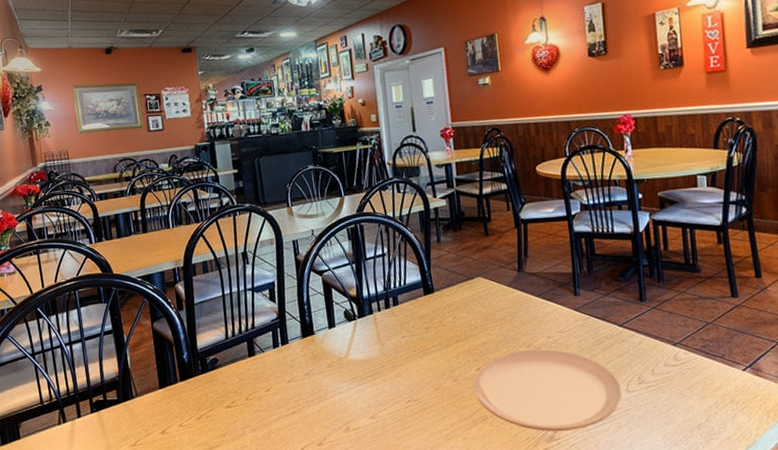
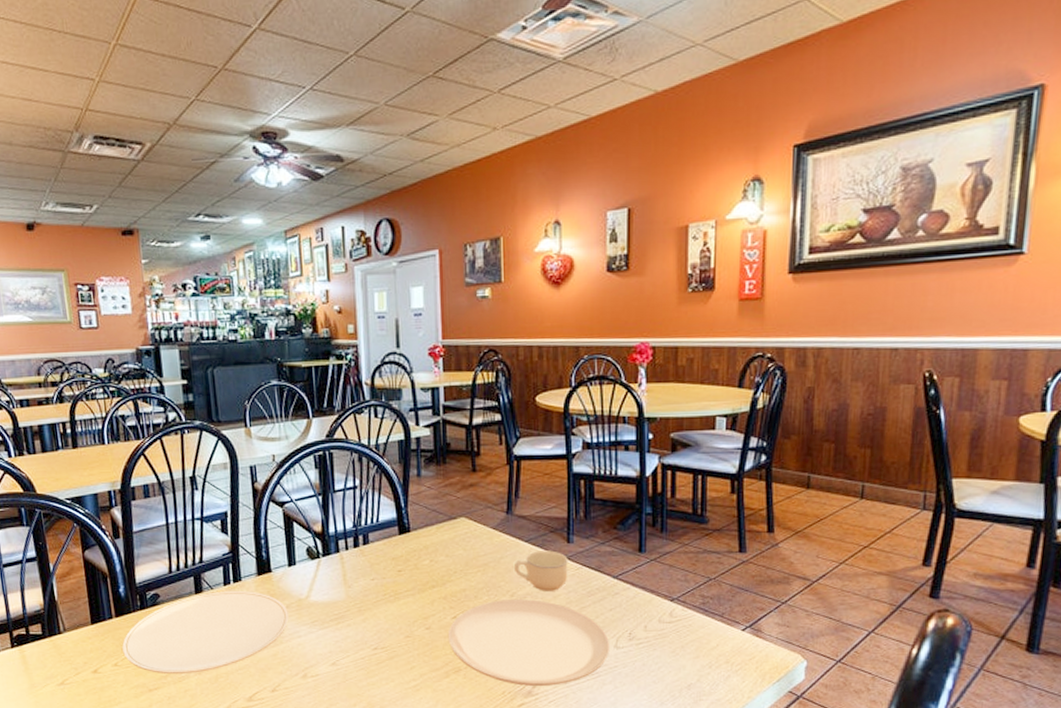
plate: none [186,352,331,433] -> present [122,590,289,675]
cup: none [528,303,578,341] -> present [513,550,568,591]

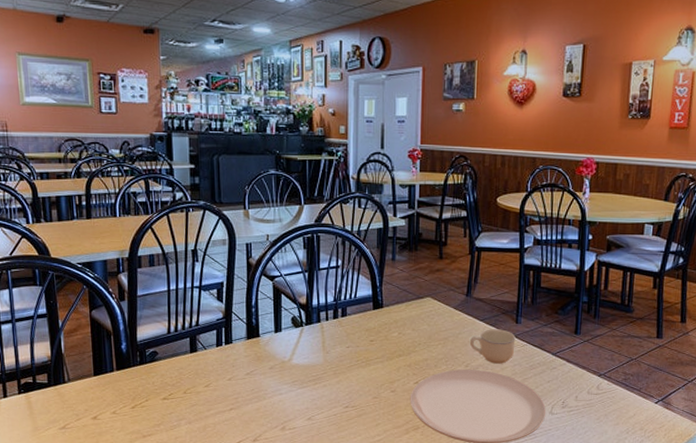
plate: present [122,590,289,675] -> none [121,351,272,423]

